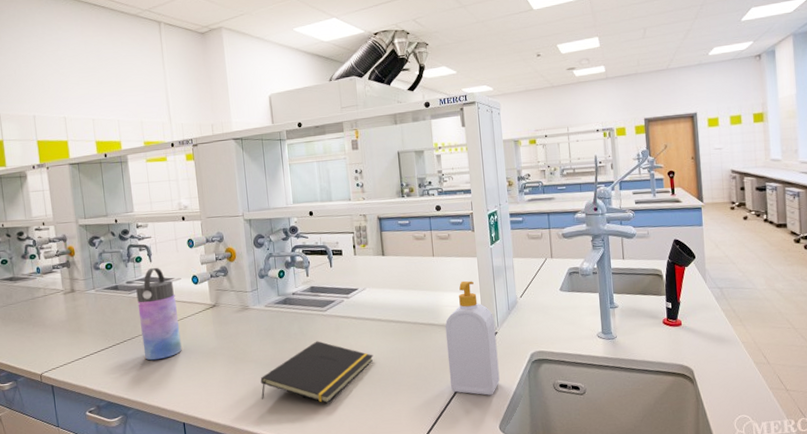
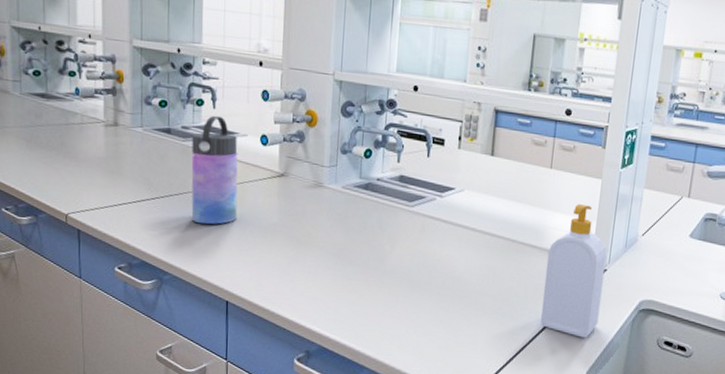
notepad: present [260,341,374,404] -> none [320,239,459,311]

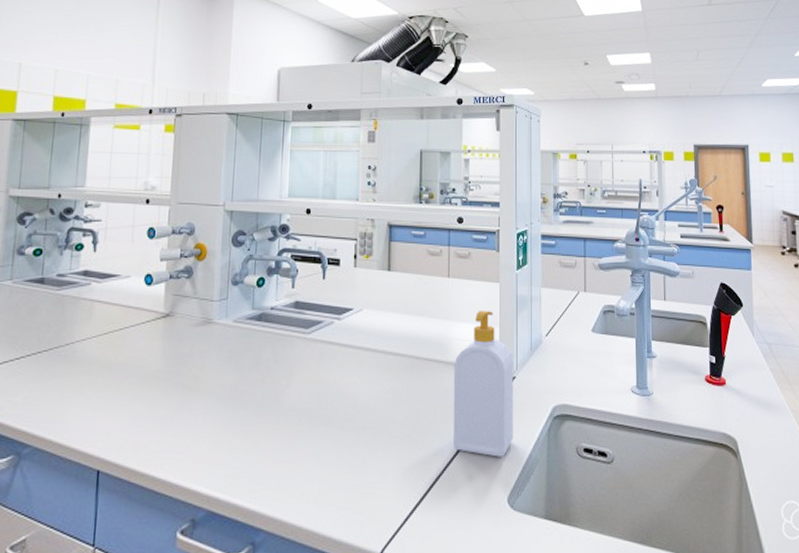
water bottle: present [191,115,238,225] -> none [61,259,119,381]

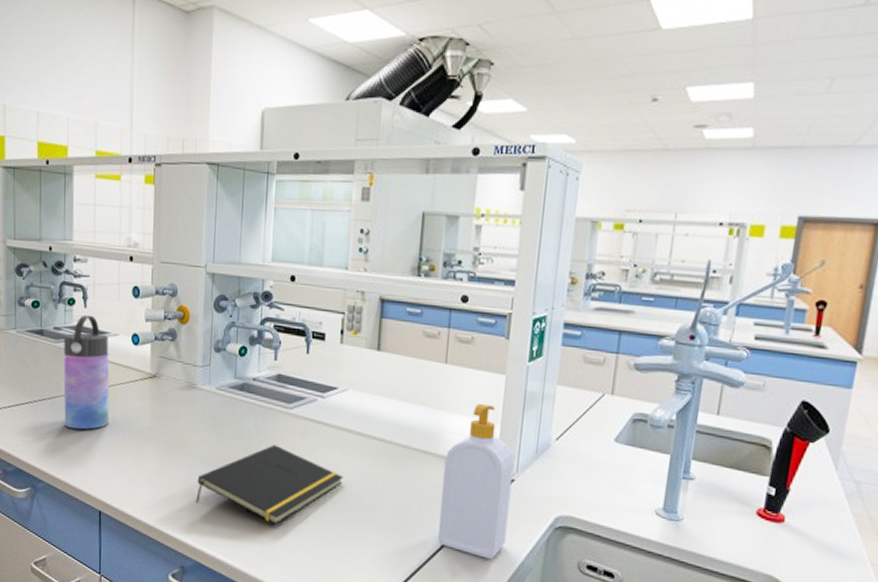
water bottle: none [61,259,119,381] -> present [63,314,110,430]
notepad: none [209,371,362,455] -> present [195,444,344,525]

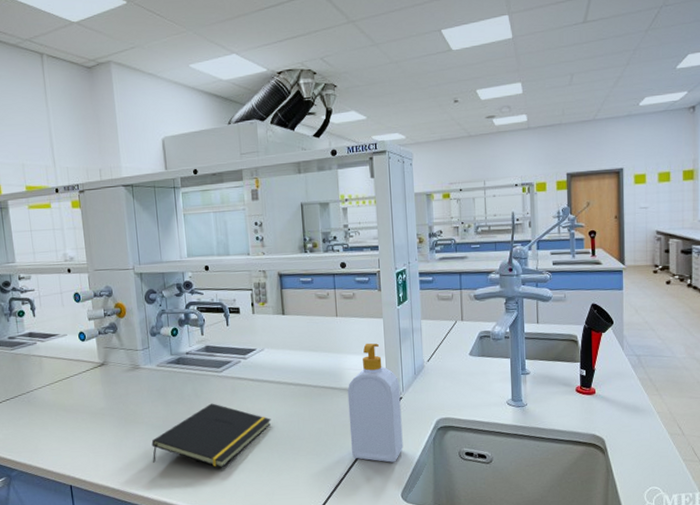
water bottle: present [63,314,110,430] -> none [19,322,68,421]

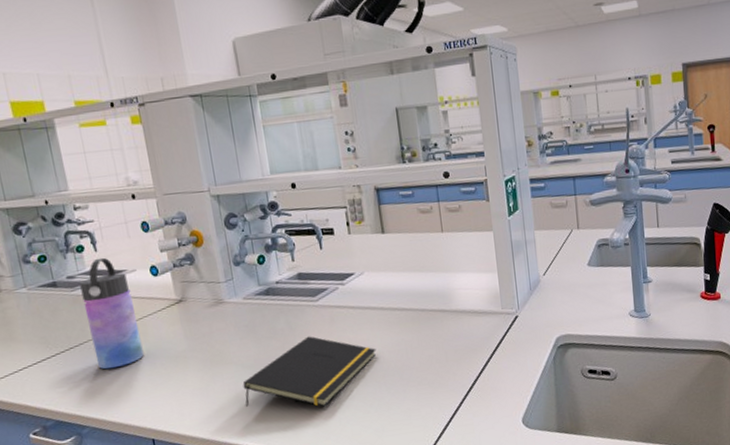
water bottle: none [19,322,68,421] -> present [79,257,144,369]
soap bottle: present [347,343,403,463] -> none [458,259,522,387]

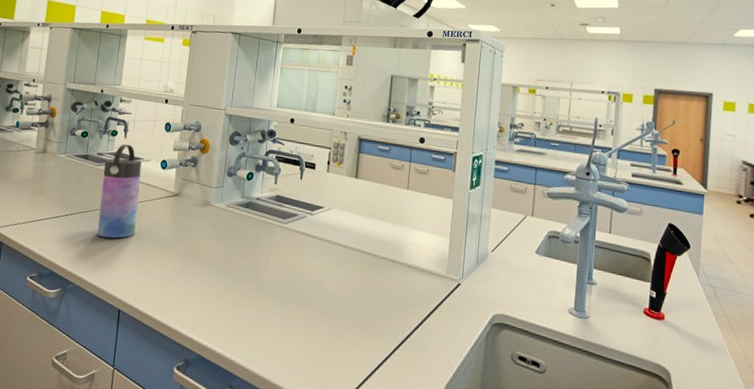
notepad: present [242,336,376,407] -> none [202,253,326,322]

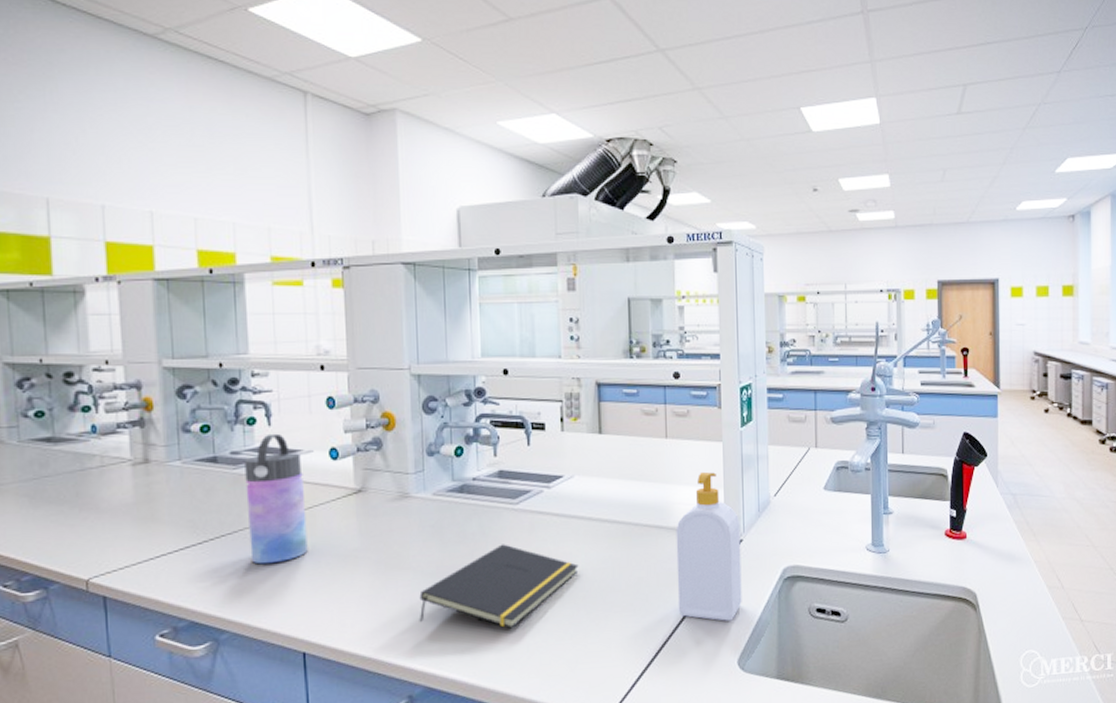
notepad: none [202,253,326,322] -> present [419,544,579,629]
soap bottle: none [400,221,460,352] -> present [676,471,742,621]

